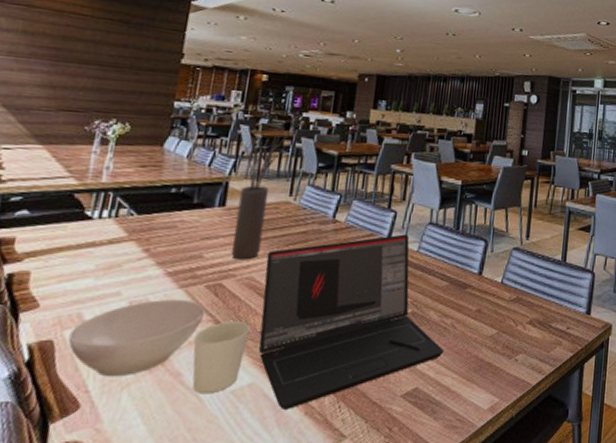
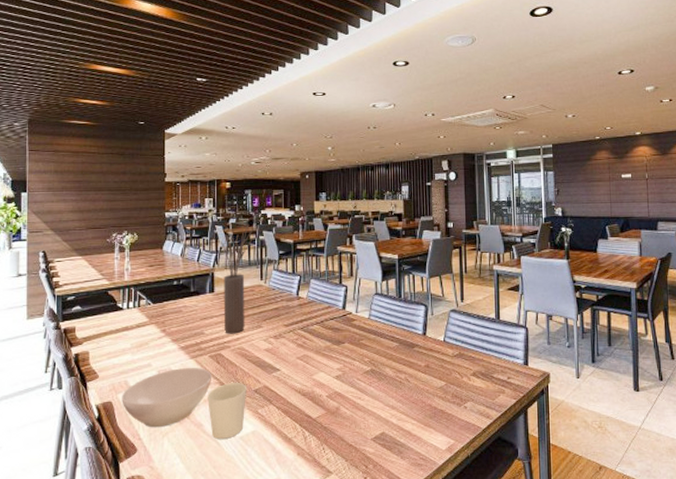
laptop: present [259,234,444,409] -> none [251,305,402,451]

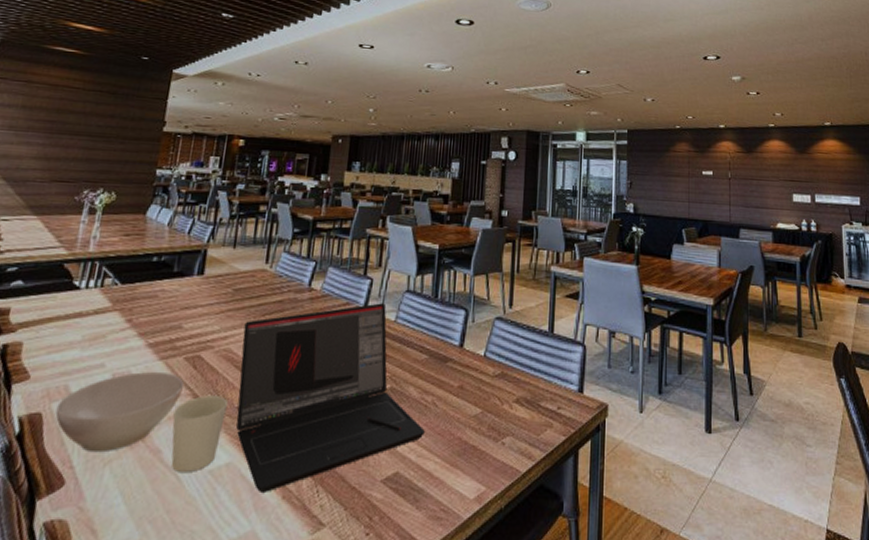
vase: present [221,225,253,334] -> none [209,193,265,331]
laptop: none [251,305,402,451] -> present [236,303,425,492]

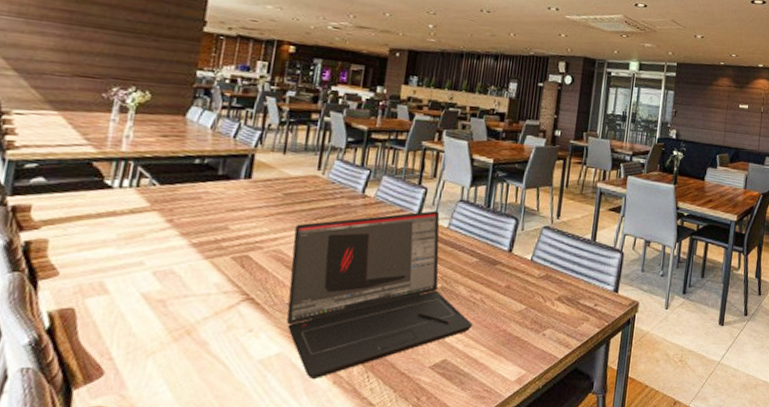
bowl: present [55,372,185,453] -> none [90,270,232,345]
dixie cup: present [171,396,229,474] -> none [219,293,279,363]

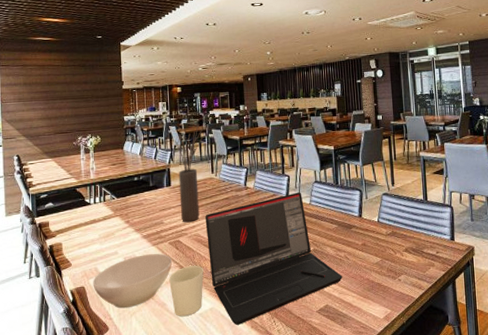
bowl: none [90,270,232,345] -> present [93,253,173,309]
dixie cup: none [219,293,279,363] -> present [169,265,204,317]
vase: none [258,101,317,233] -> present [175,124,204,223]

